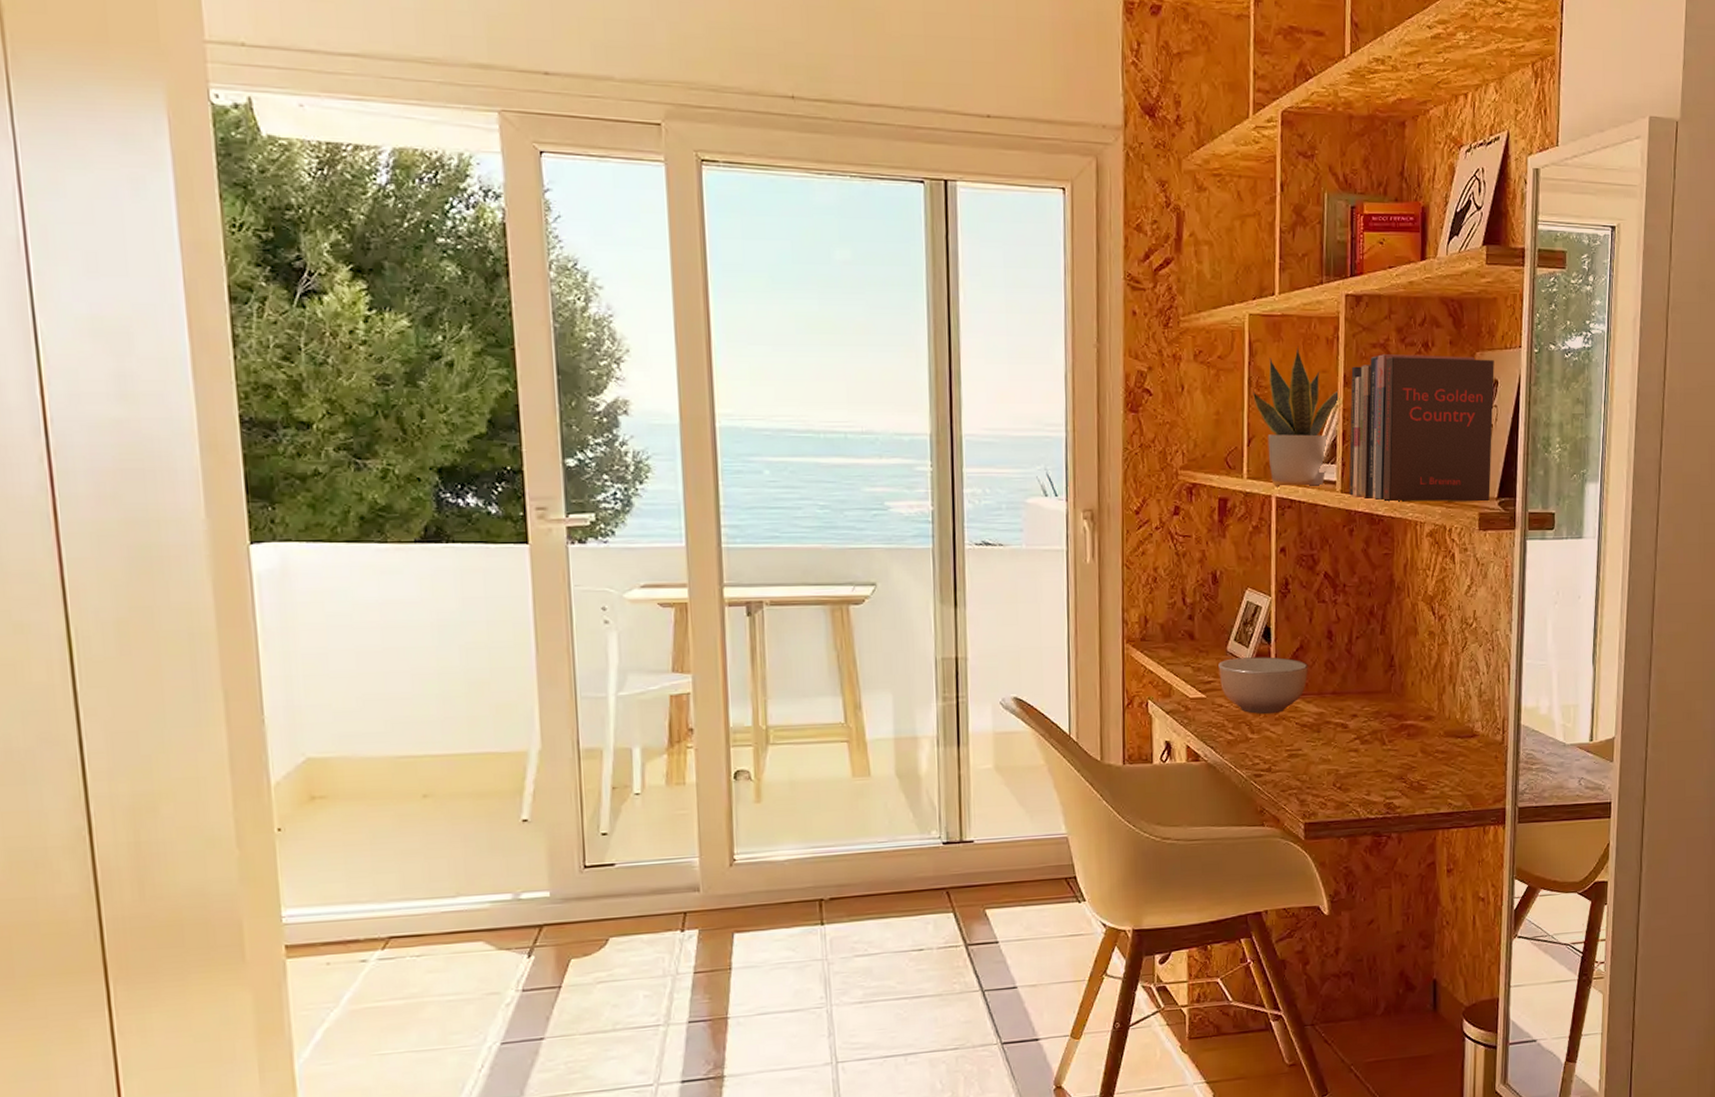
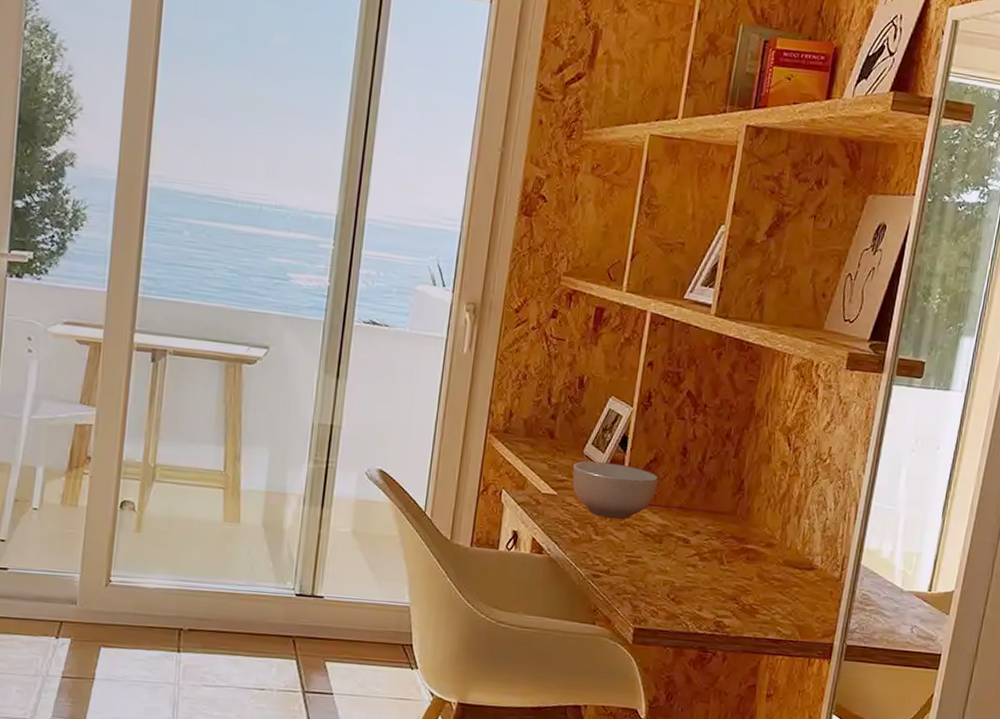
potted plant: present [1253,346,1340,489] -> none [643,170,728,310]
books: present [1349,354,1495,502] -> none [722,187,886,343]

